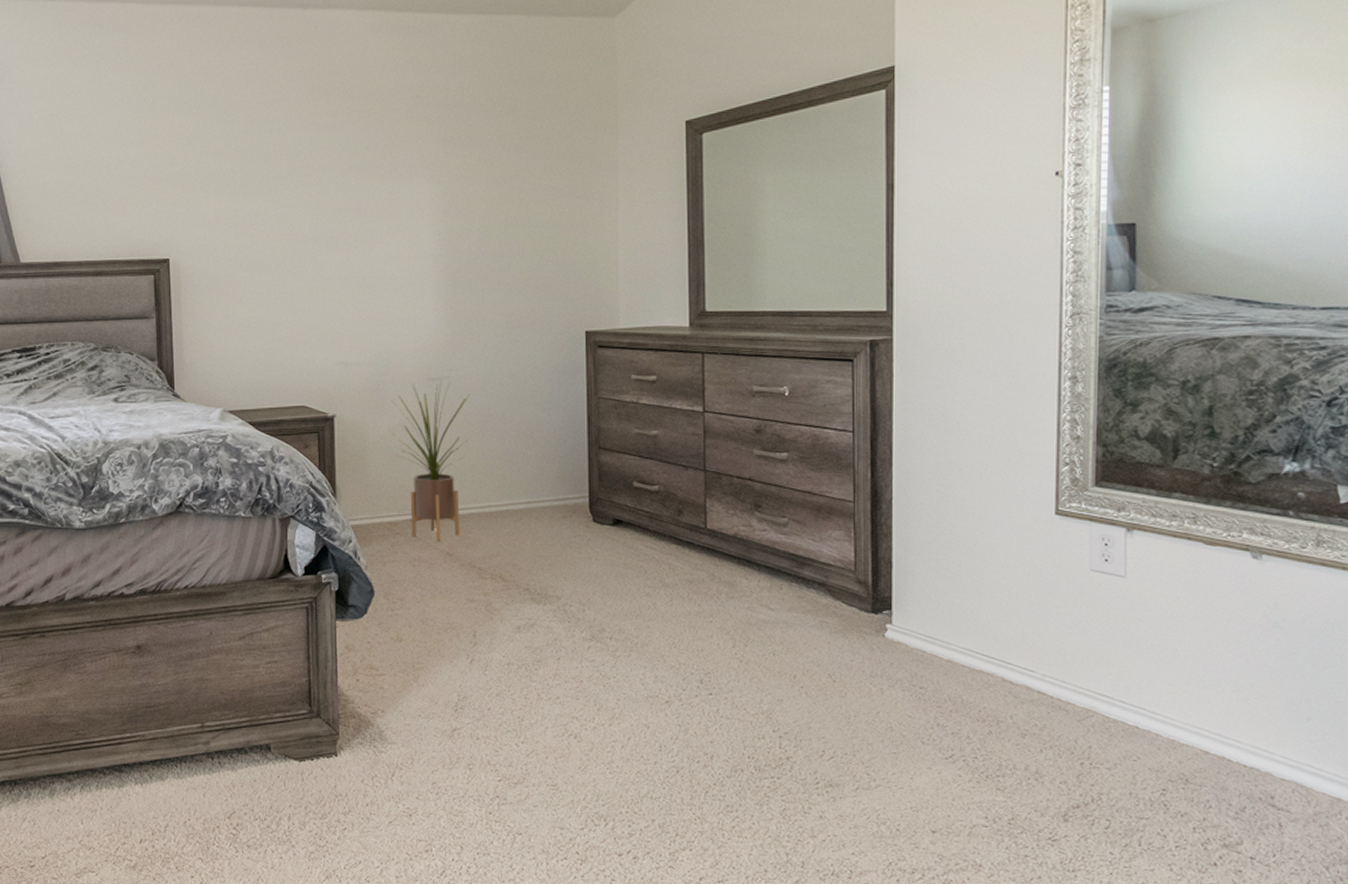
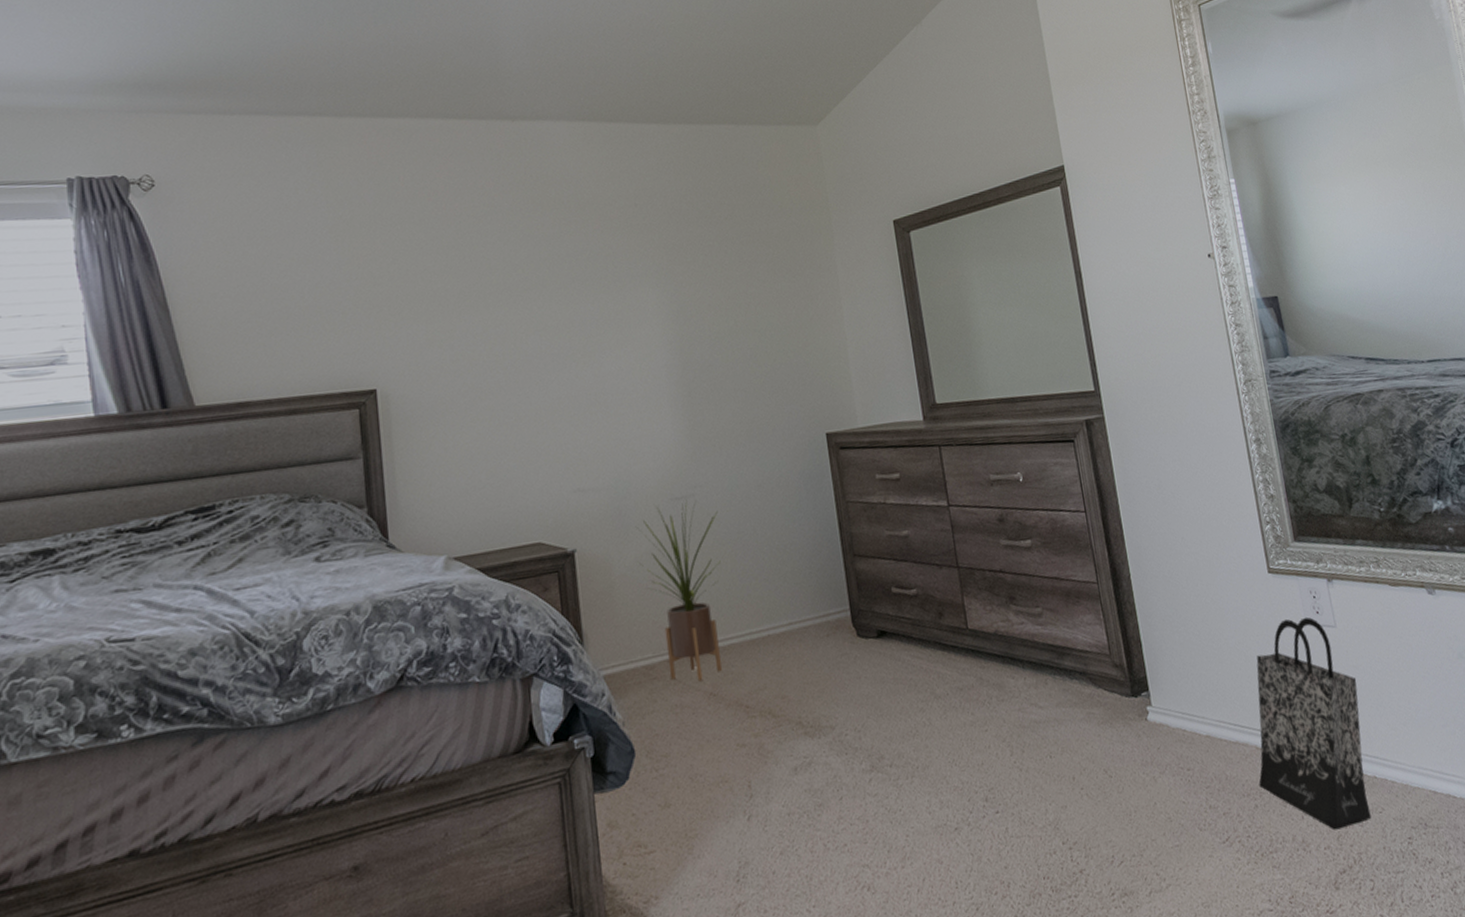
shopping bag: none [998,563,1138,767] -> present [1256,617,1371,829]

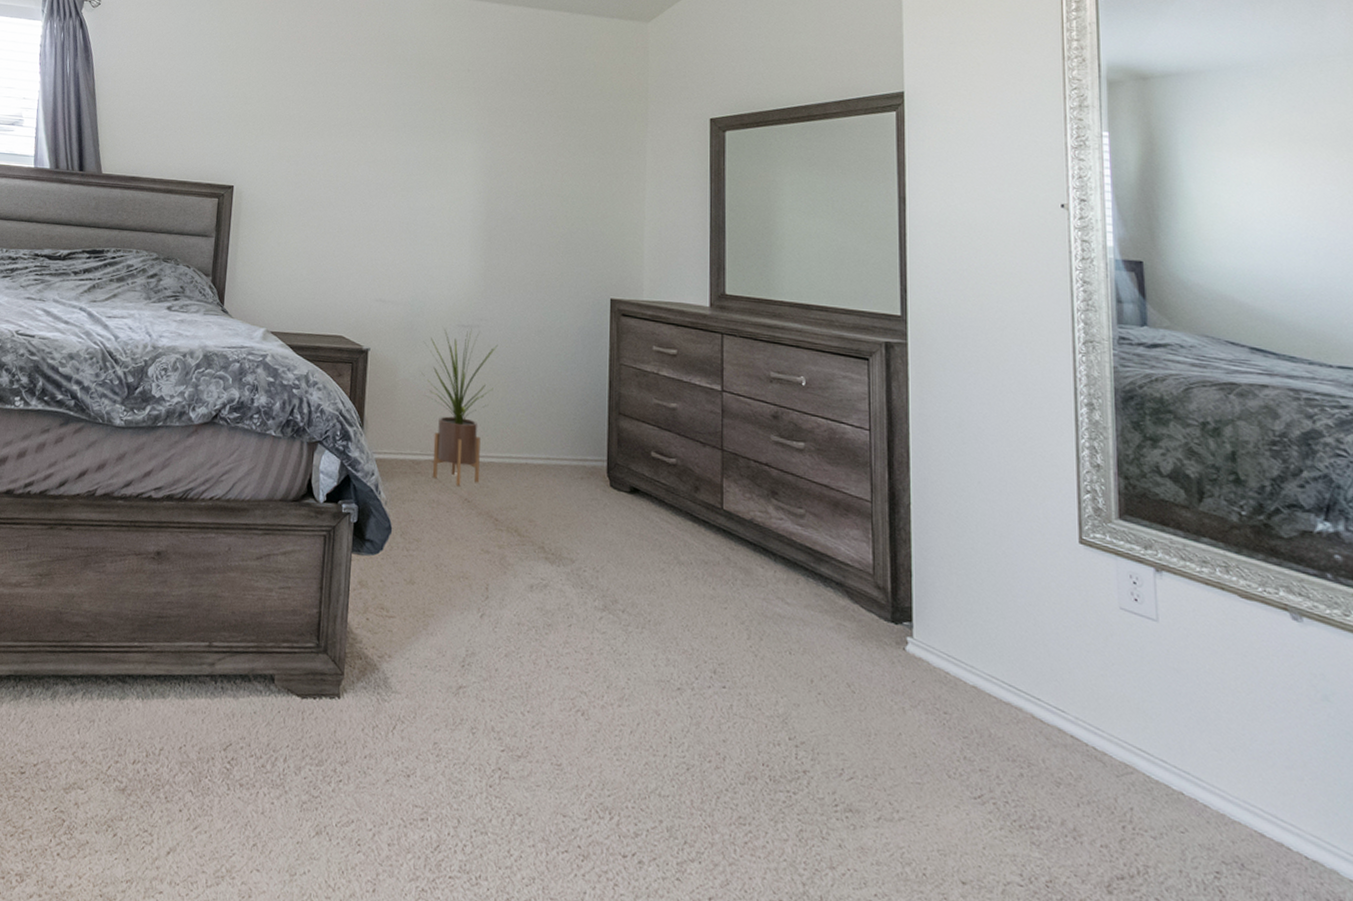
shopping bag: present [1256,617,1371,829] -> none [1029,596,1176,836]

